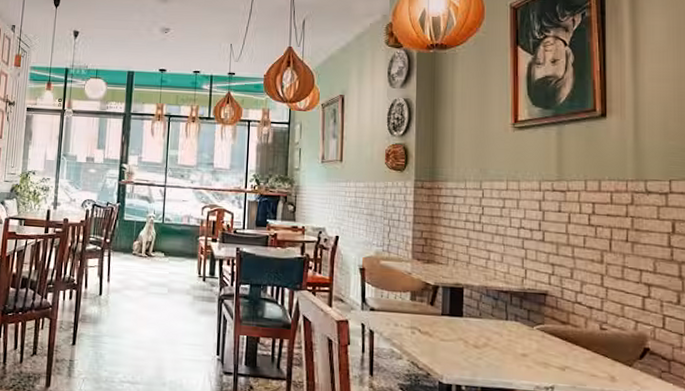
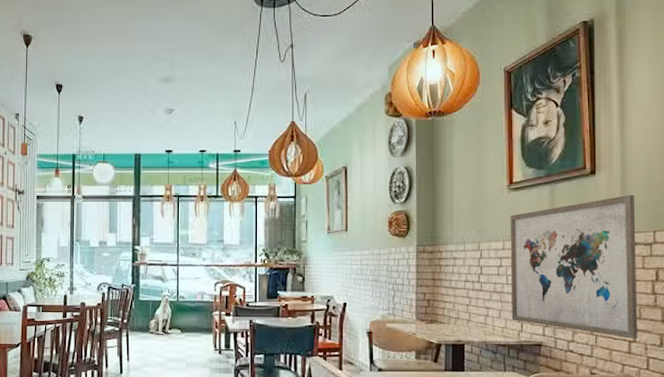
wall art: none [514,140,653,294] -> present [510,194,638,339]

